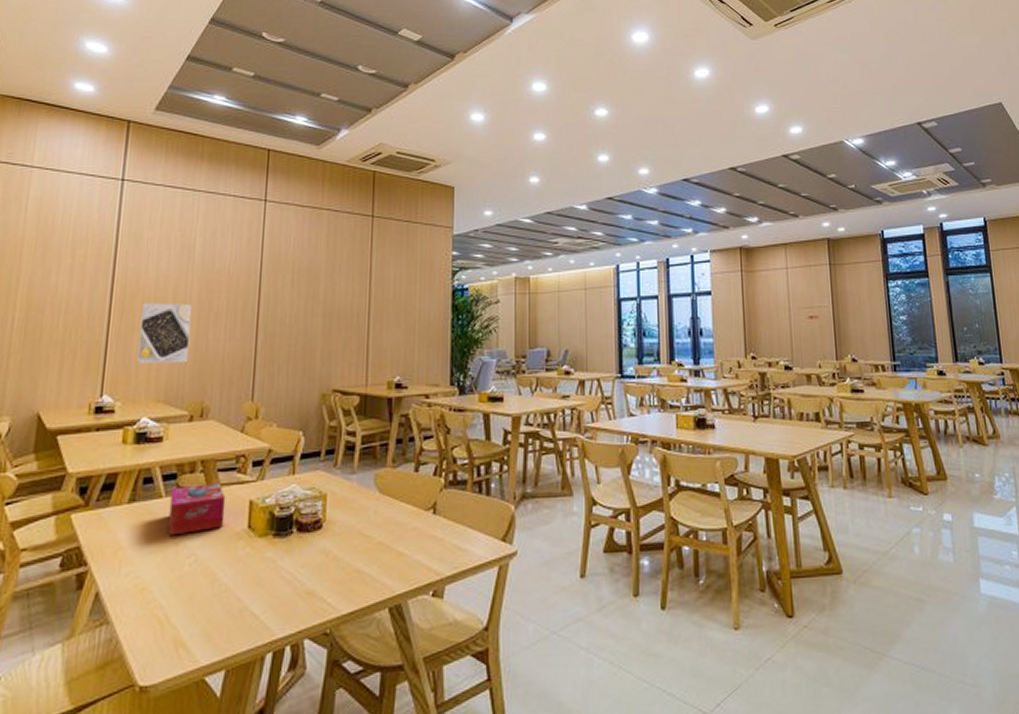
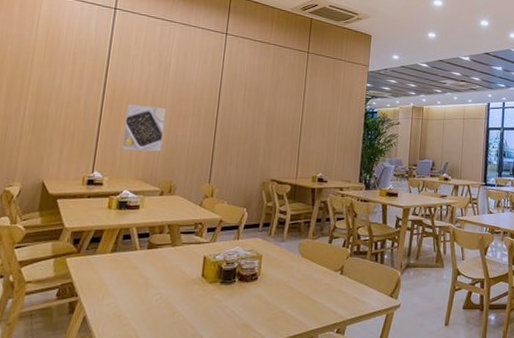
tissue box: present [168,482,226,536] -> none [141,241,186,279]

